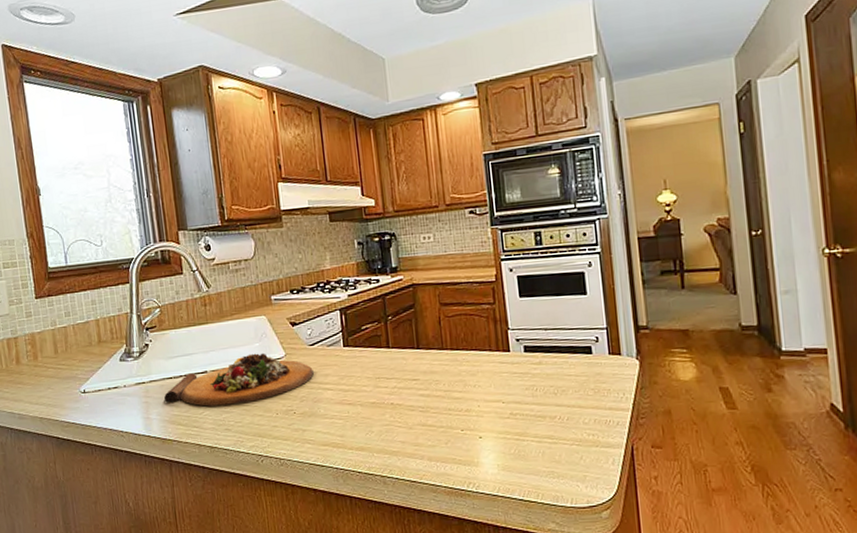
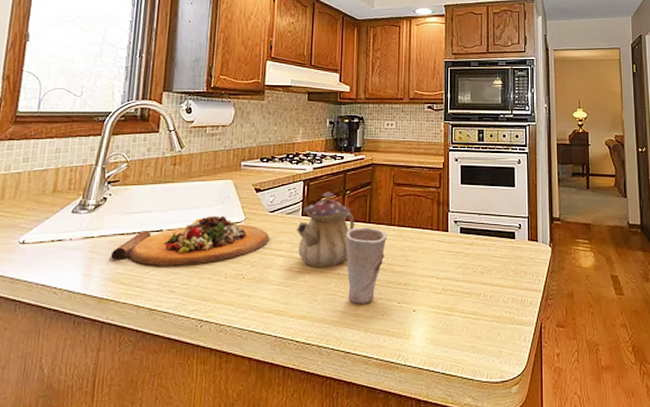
teapot: none [340,319,402,399] -> present [297,192,354,268]
cup: none [394,352,441,433] -> present [346,226,388,304]

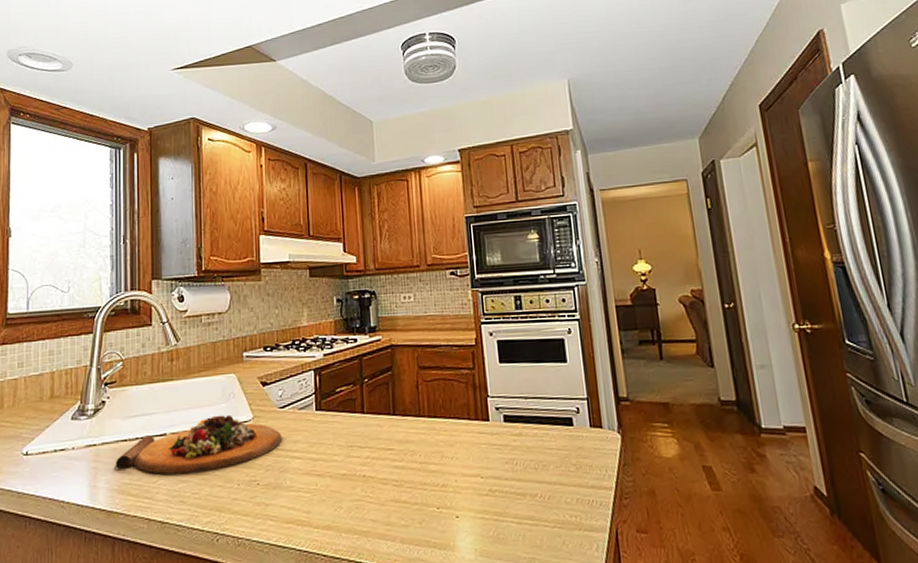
teapot: present [297,192,354,268] -> none [312,381,377,470]
cup: present [346,226,388,304] -> none [368,419,417,510]

